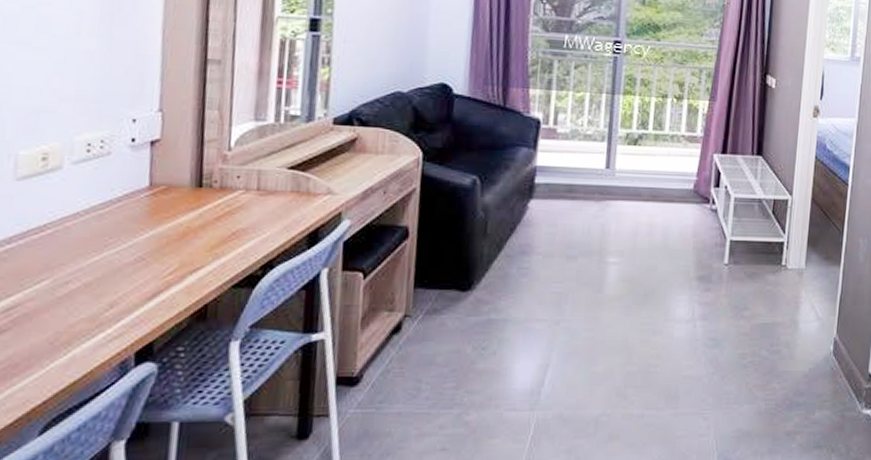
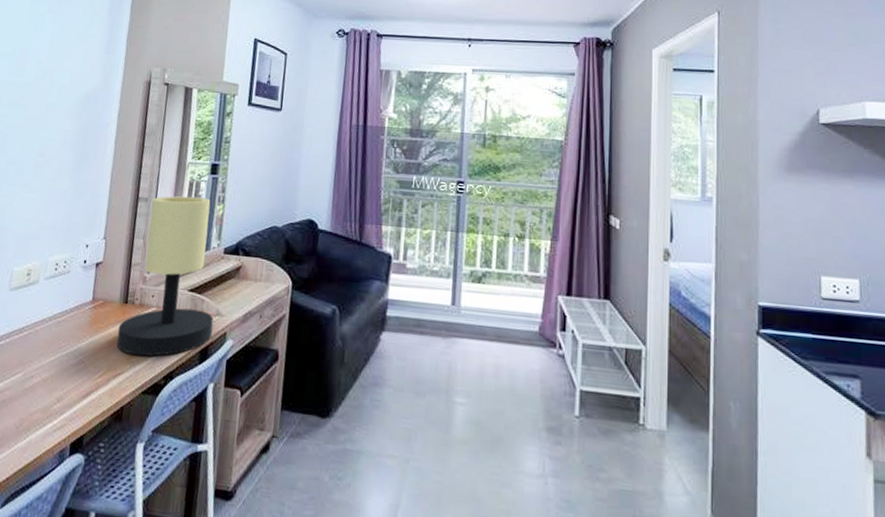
table lamp: none [190,57,324,246] -> present [116,196,214,357]

